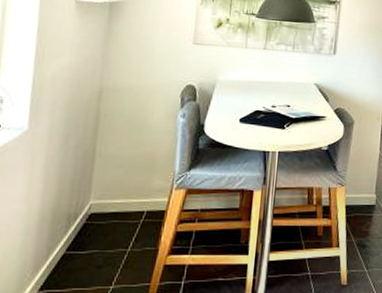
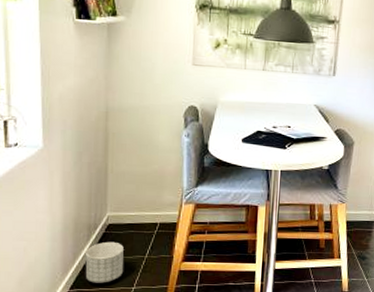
planter: none [59,233,105,282] -> present [85,241,124,283]

